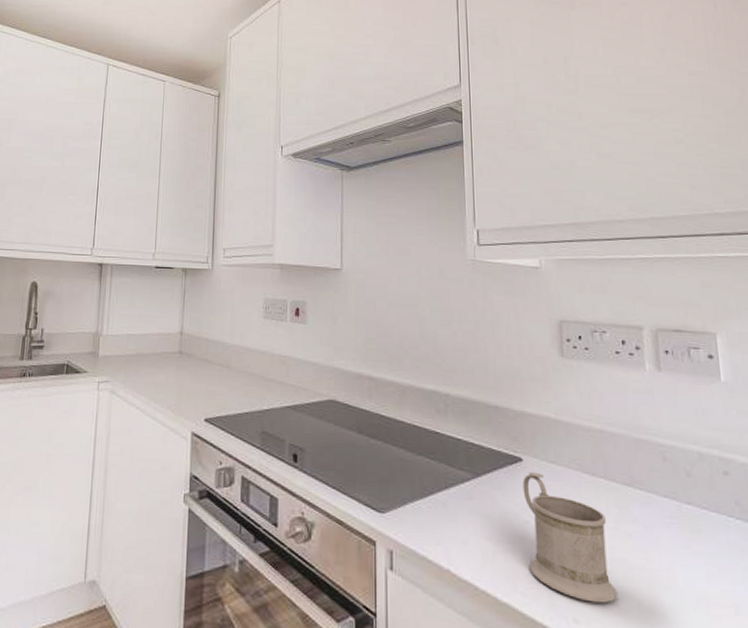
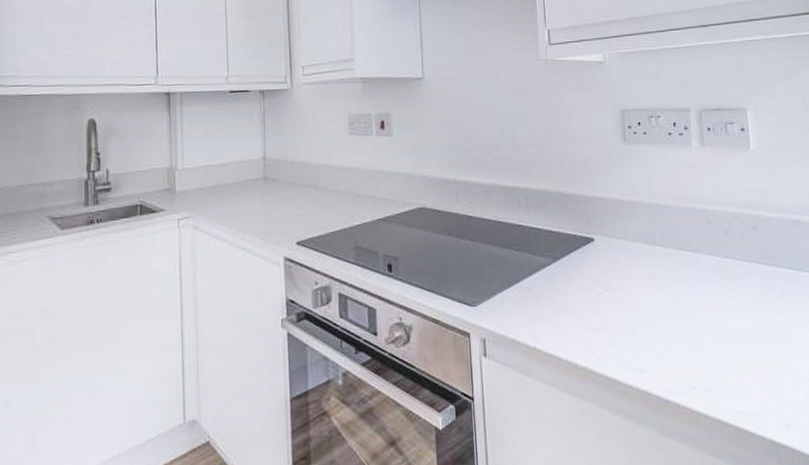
mug: present [522,471,618,604] -> none [595,249,674,354]

